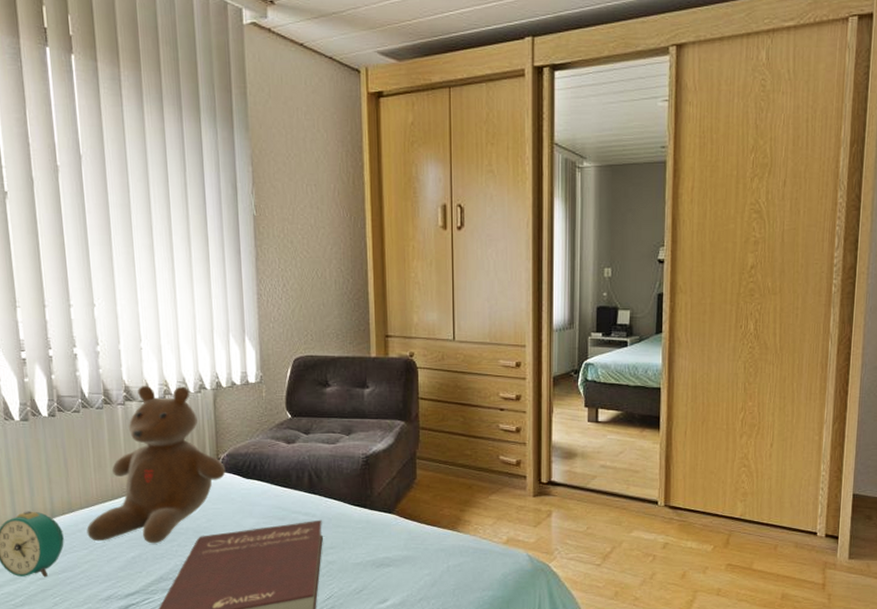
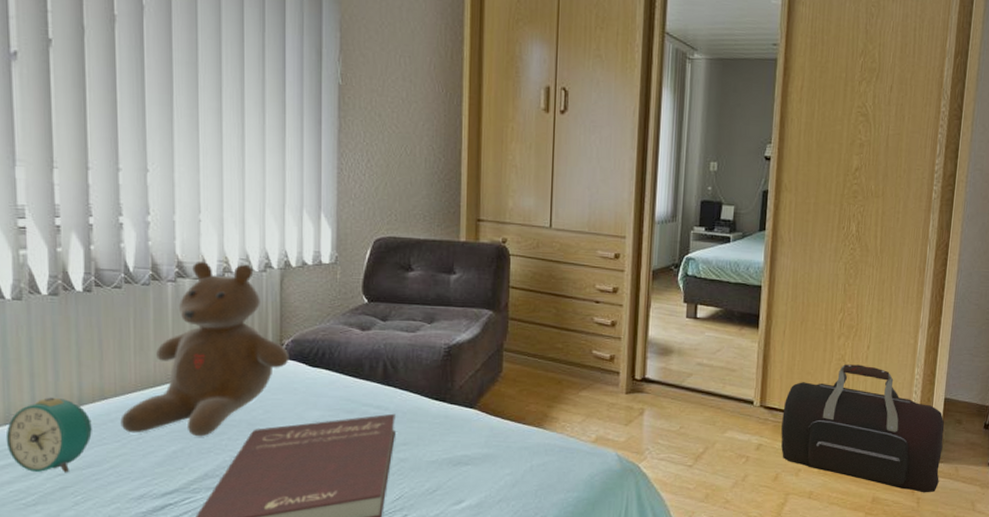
duffel bag: none [687,462,854,589] -> present [781,364,945,493]

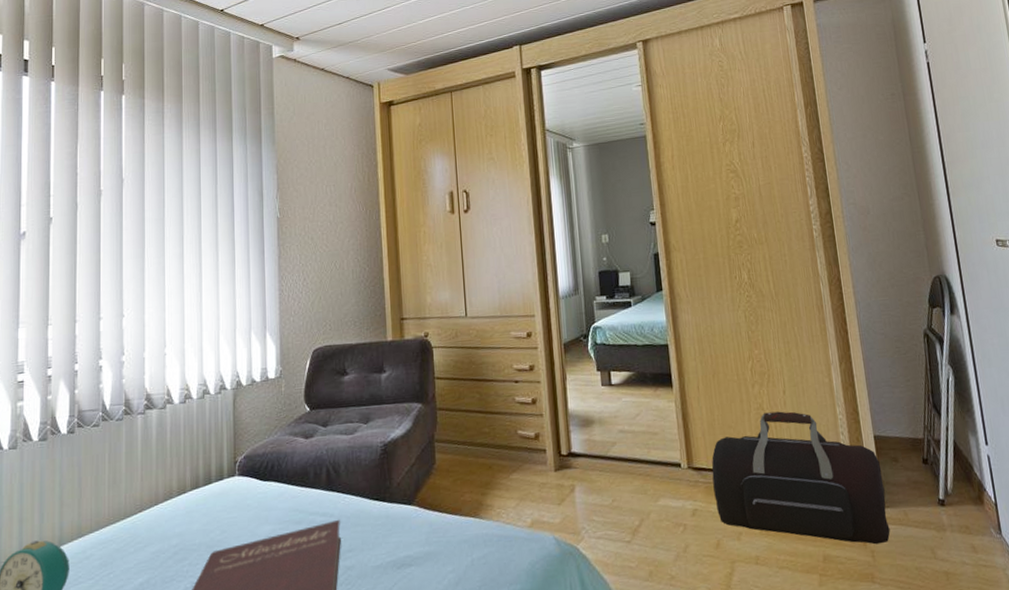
stuffed bear: present [120,261,290,437] -> none [94,389,243,569]

